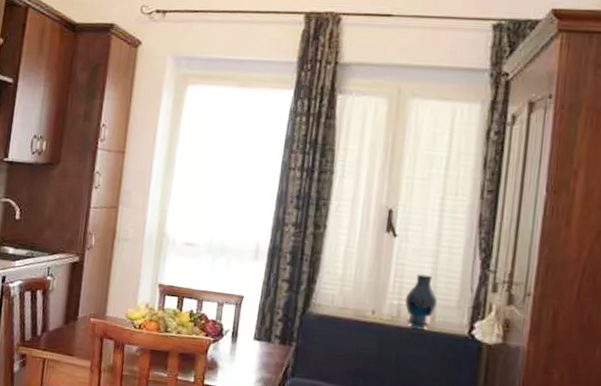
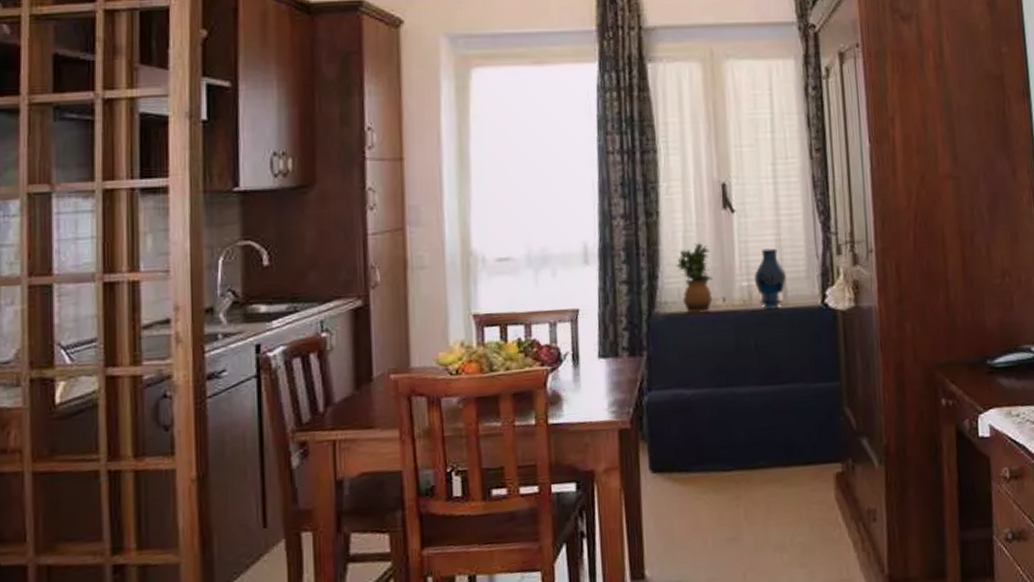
potted plant: none [334,257,367,321] -> present [676,242,713,314]

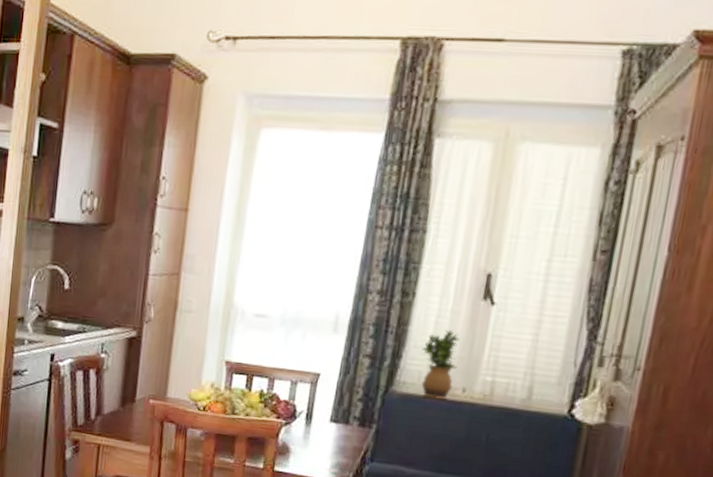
vase: present [754,248,786,309] -> none [499,347,536,410]

